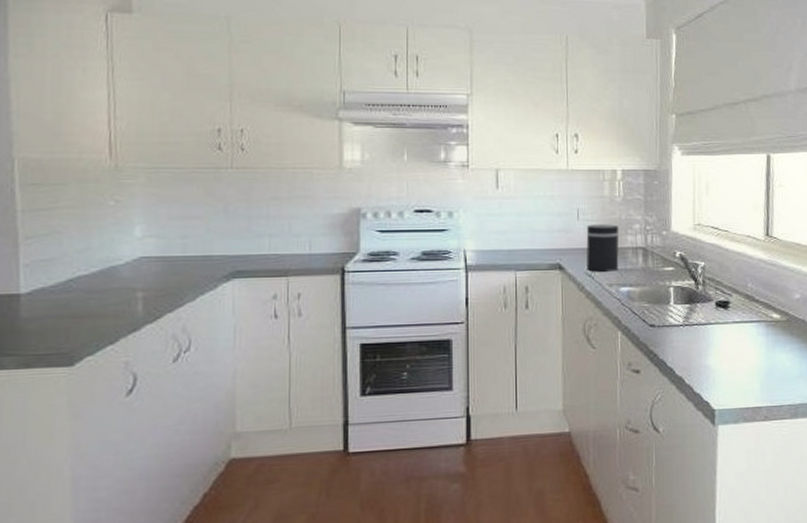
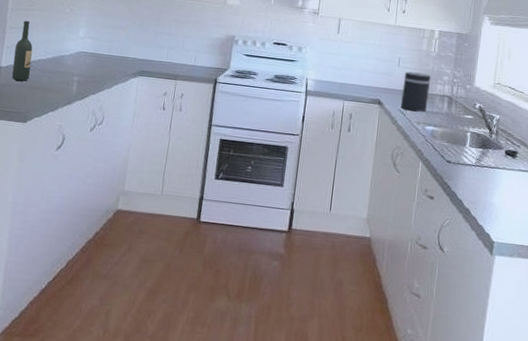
wine bottle: none [37,224,68,310] -> present [12,20,33,81]

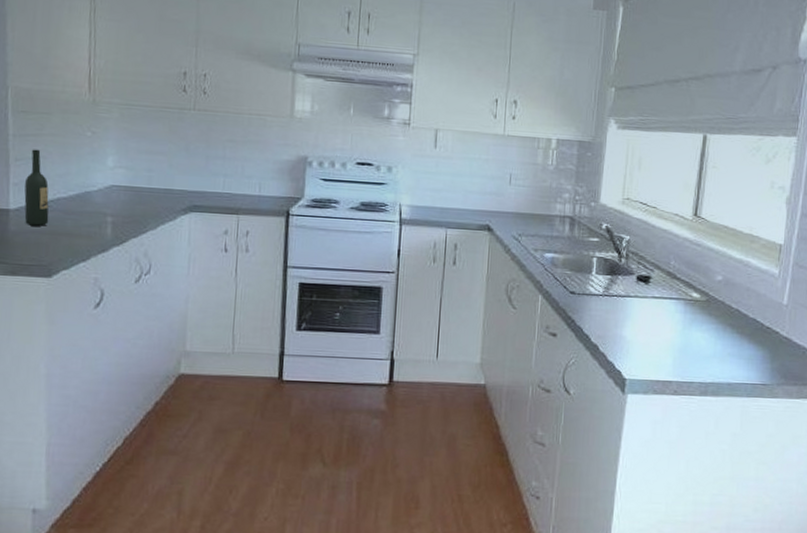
cylinder: present [401,71,431,112] -> none [514,190,549,237]

